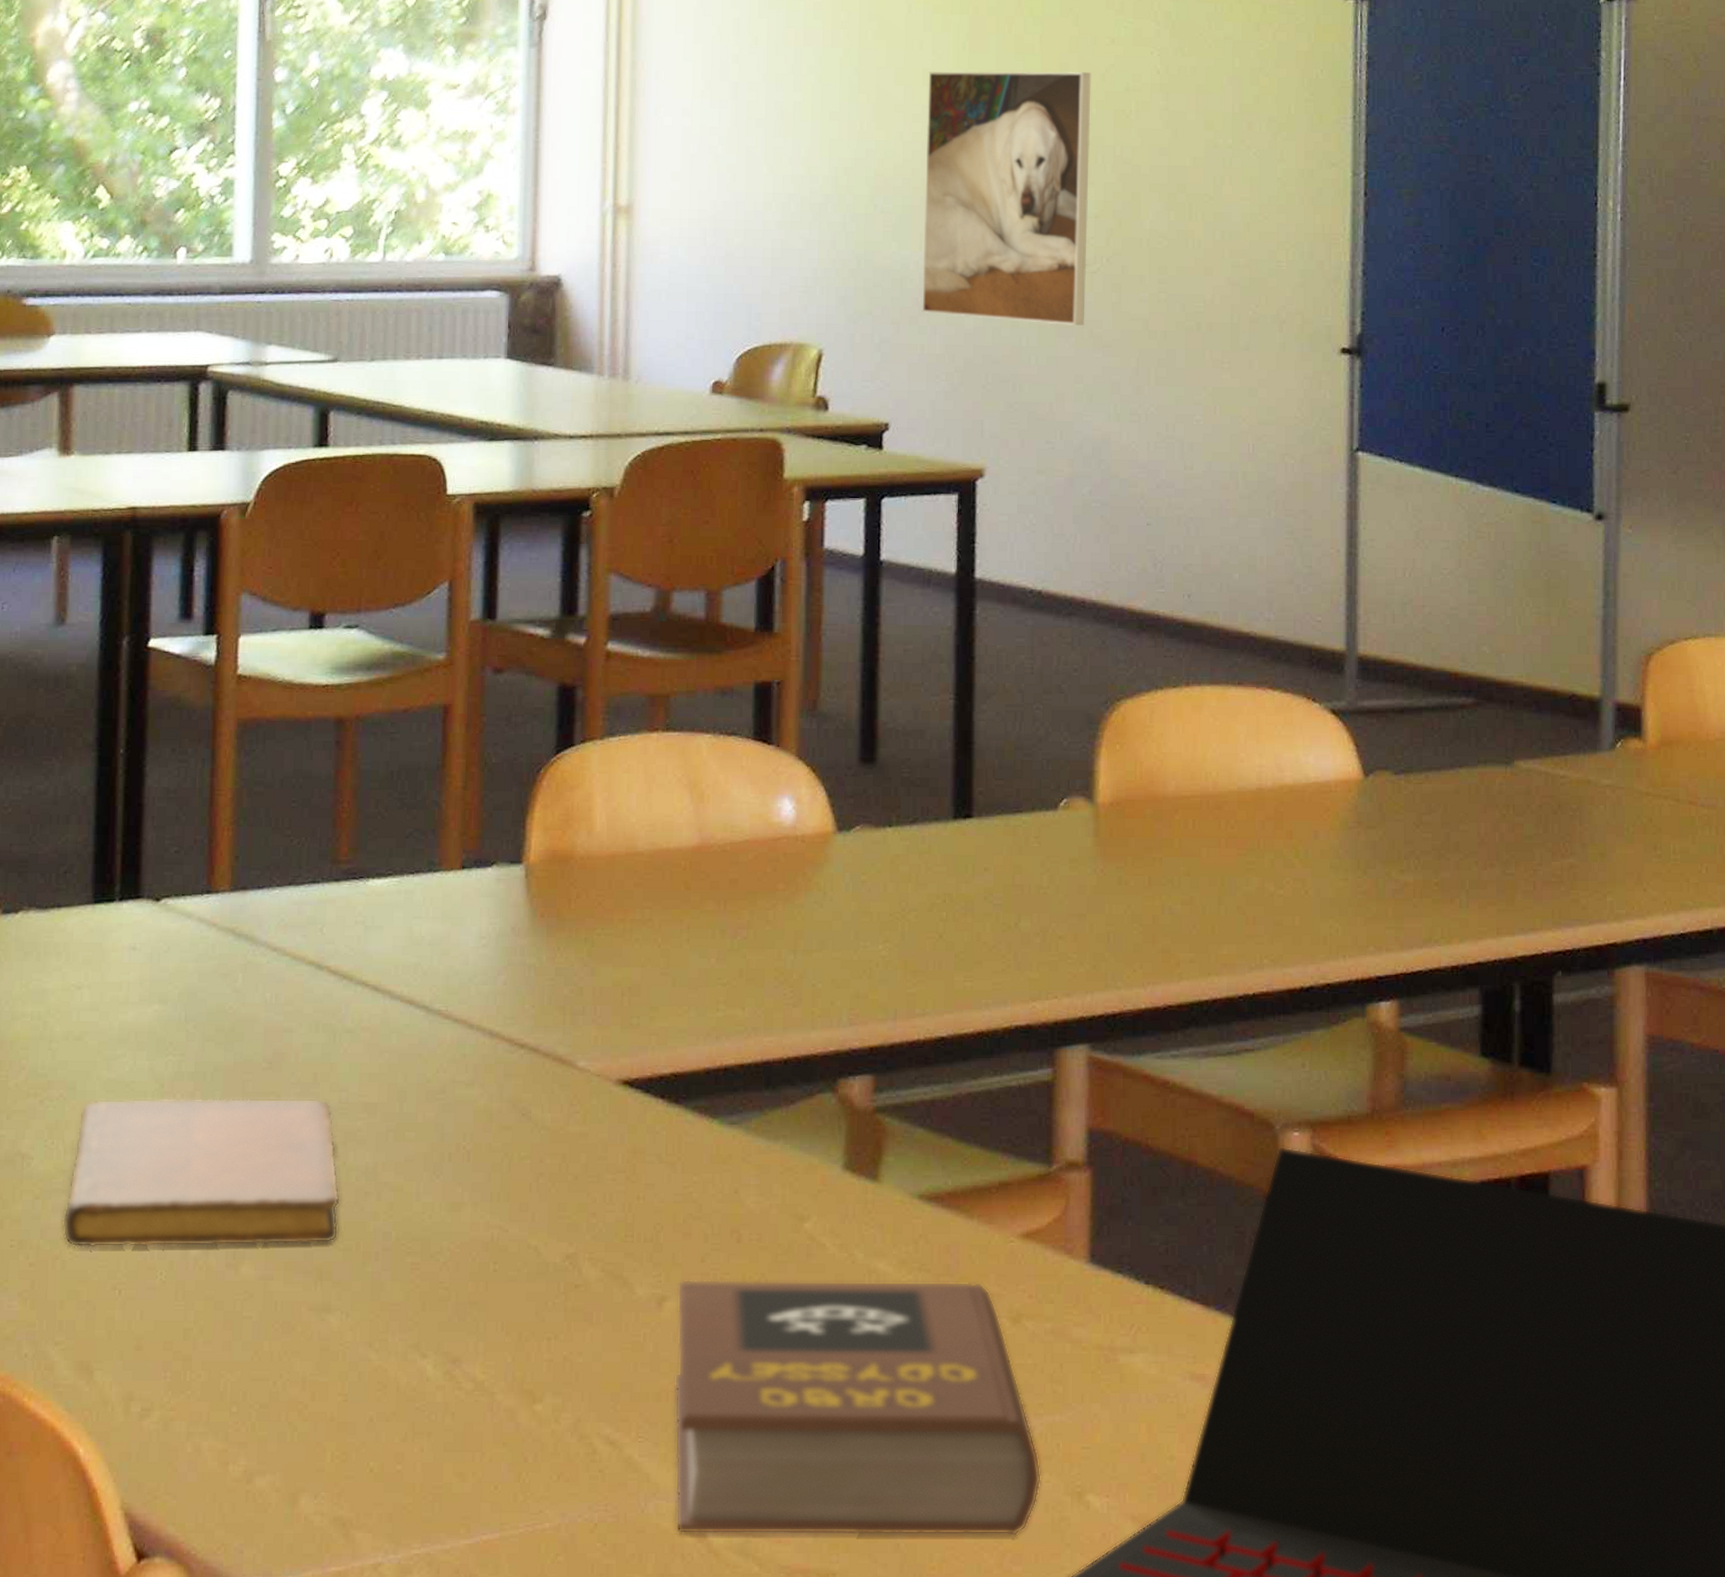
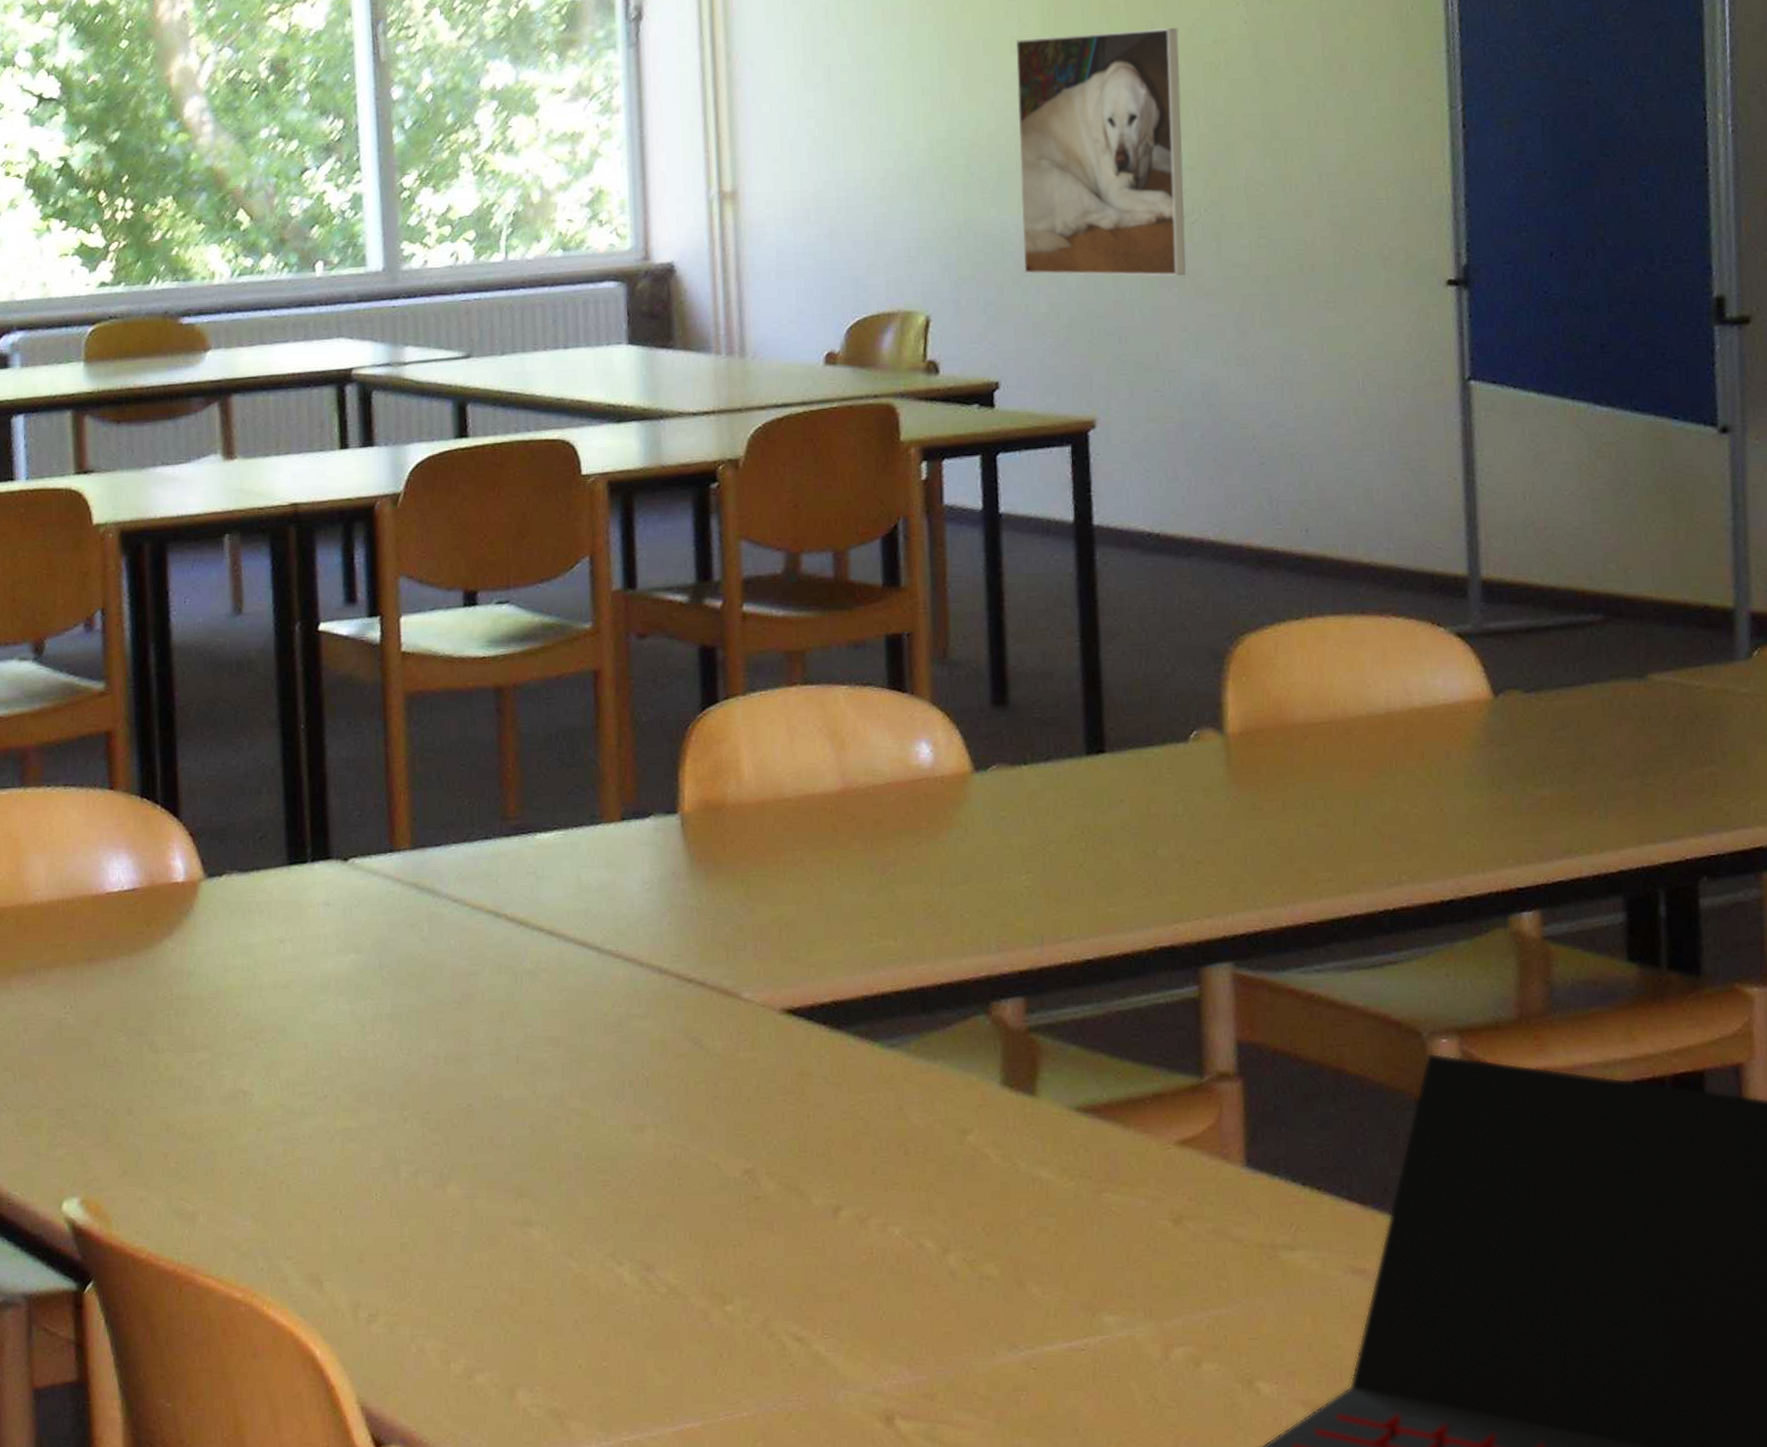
notebook: present [62,1098,340,1248] -> none [284,1034,534,1173]
book: present [674,1280,1042,1537] -> none [851,1186,1212,1422]

